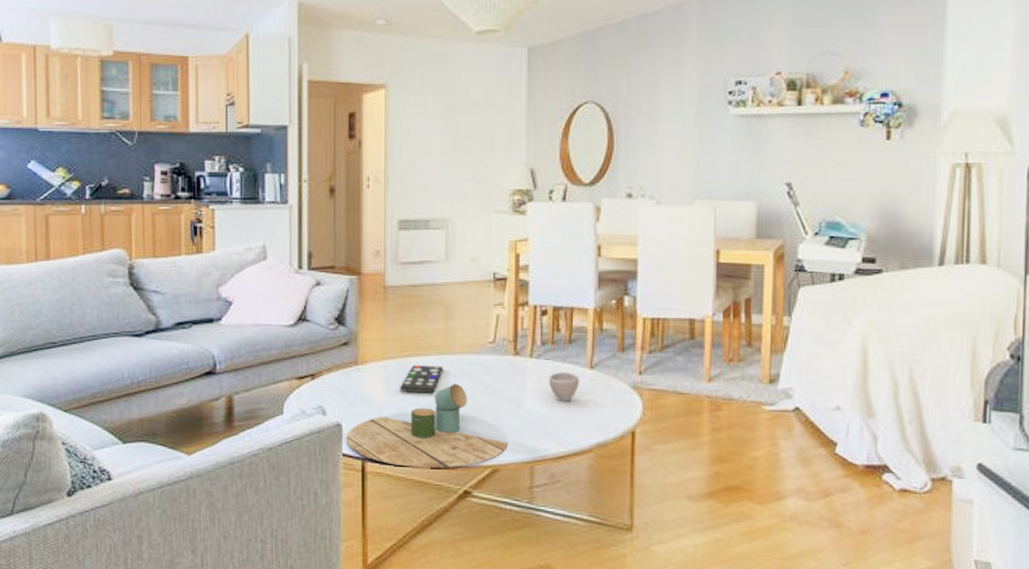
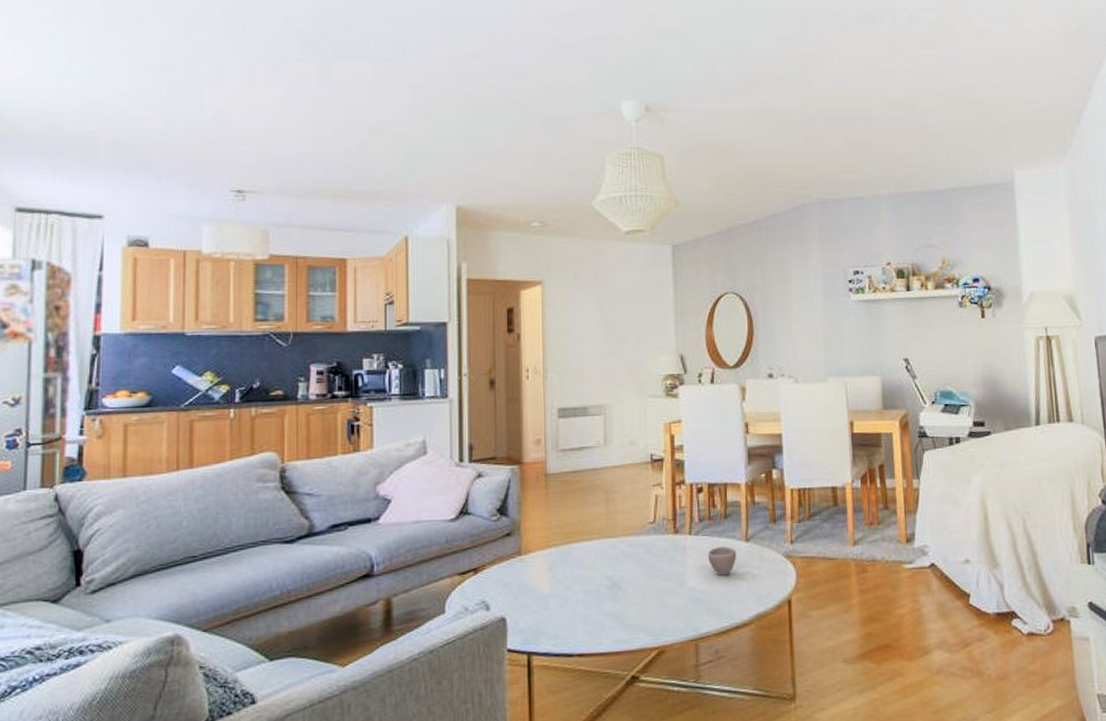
decorative tray: present [346,383,509,468] -> none [511,566,673,657]
remote control: present [400,365,443,394] -> none [564,549,606,579]

